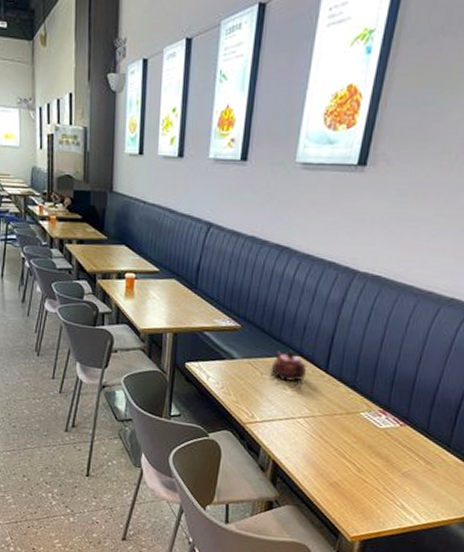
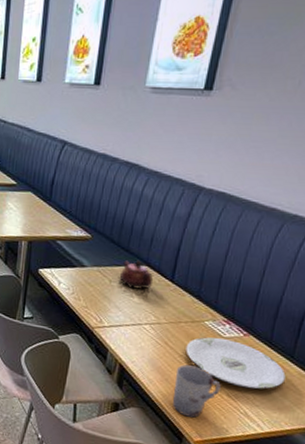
cup: none [328,458,377,513] -> present [173,364,221,418]
plate: none [341,428,442,481] -> present [186,337,286,389]

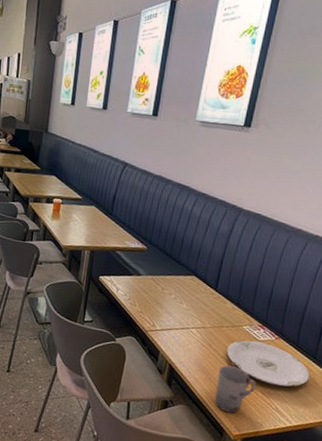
teapot: present [119,260,154,290] -> none [170,270,200,297]

